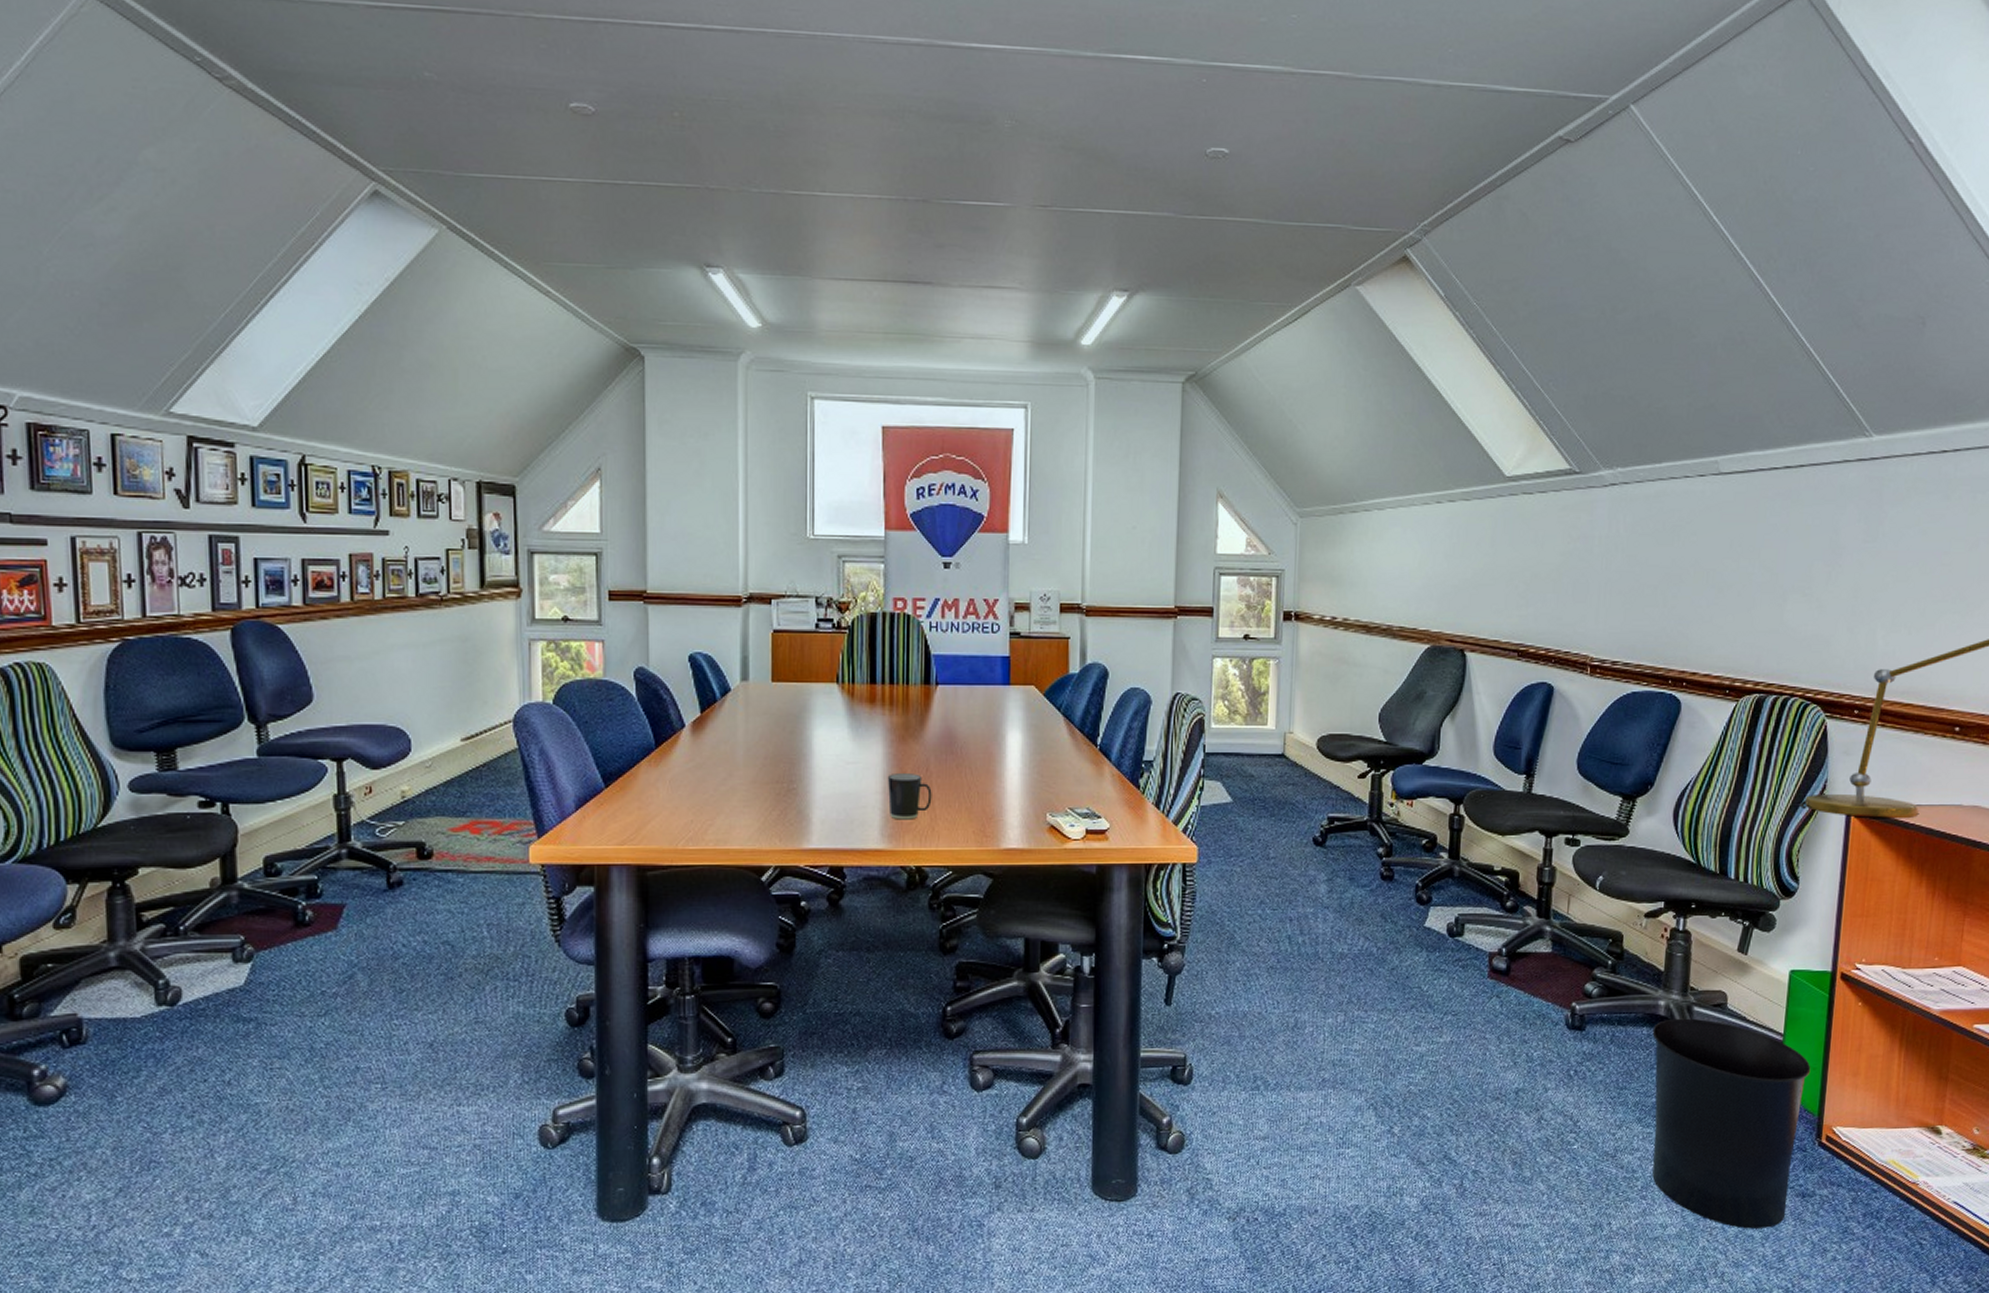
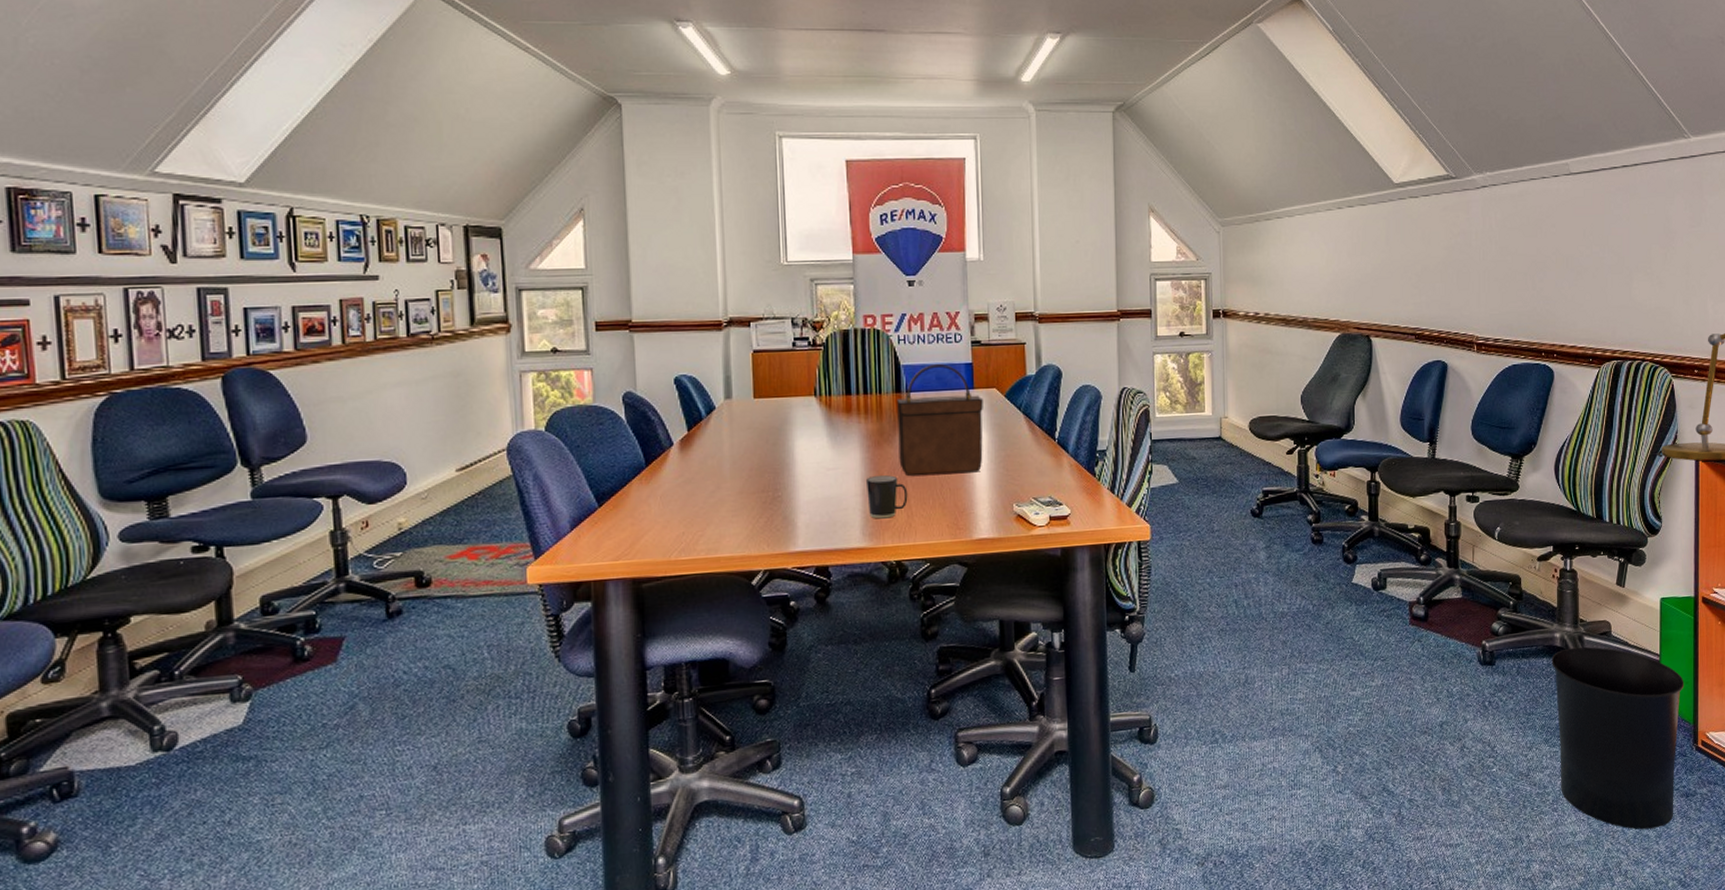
handbag: none [924,656,1019,777] -> present [897,364,983,476]

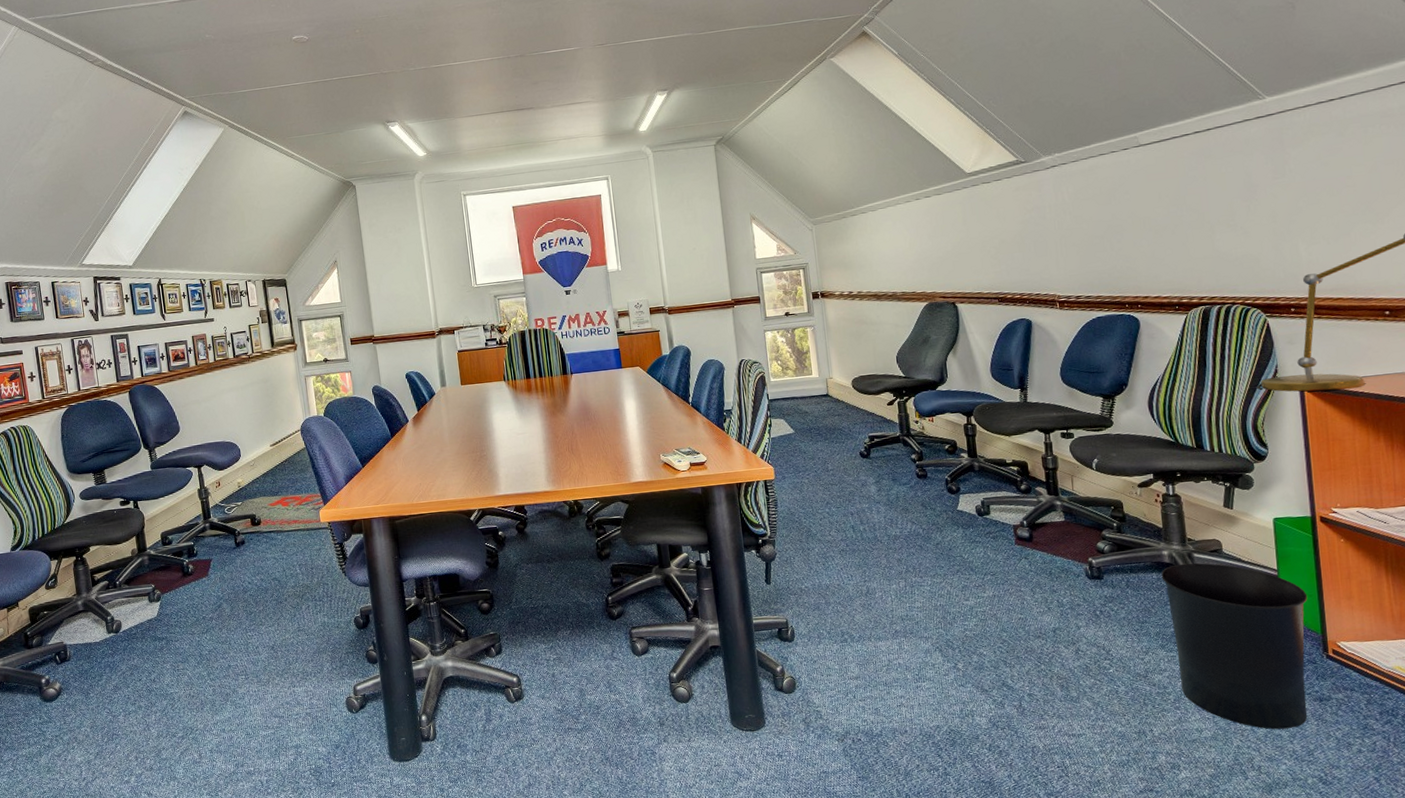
mug: present [865,475,908,519] -> none [546,436,579,469]
handbag: present [897,364,983,476] -> none [564,351,634,436]

